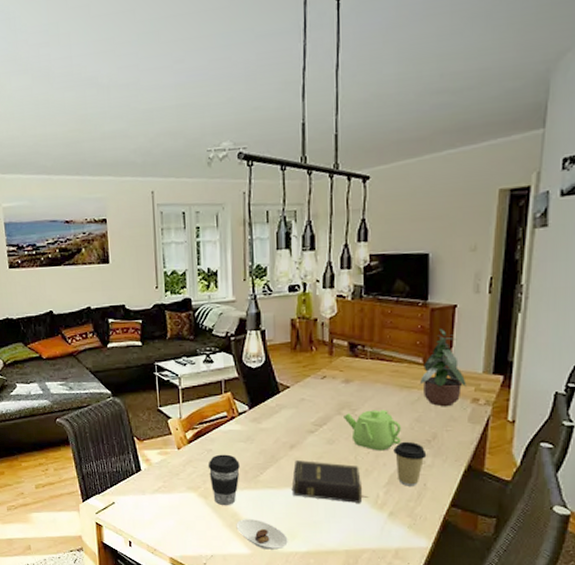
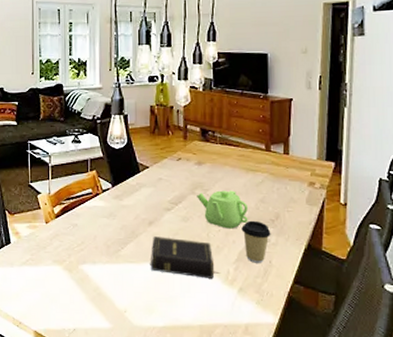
coffee cup: present [208,454,240,506] -> none [73,229,103,280]
saucer: present [236,518,289,550] -> none [98,292,147,324]
potted plant: present [419,328,466,407] -> none [262,118,304,189]

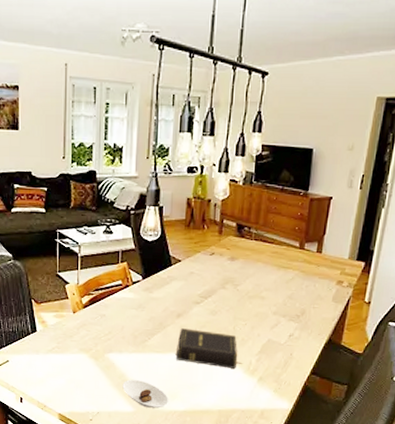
saucer: none [98,292,147,324] -> present [122,379,170,408]
teapot: present [197,190,248,229] -> none [227,286,276,323]
coffee cup: present [241,220,271,263] -> none [267,315,295,355]

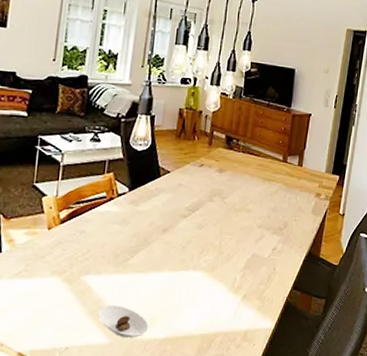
book: present [175,328,243,369] -> none [159,244,227,287]

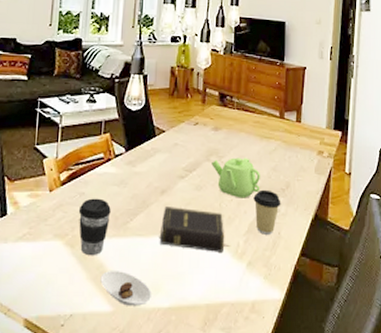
coffee cup: none [78,236,112,292] -> present [78,198,111,256]
book: none [159,244,227,287] -> present [159,207,230,252]
teapot: none [214,198,260,237] -> present [211,157,260,198]
coffee cup: none [252,228,278,270] -> present [253,189,281,235]

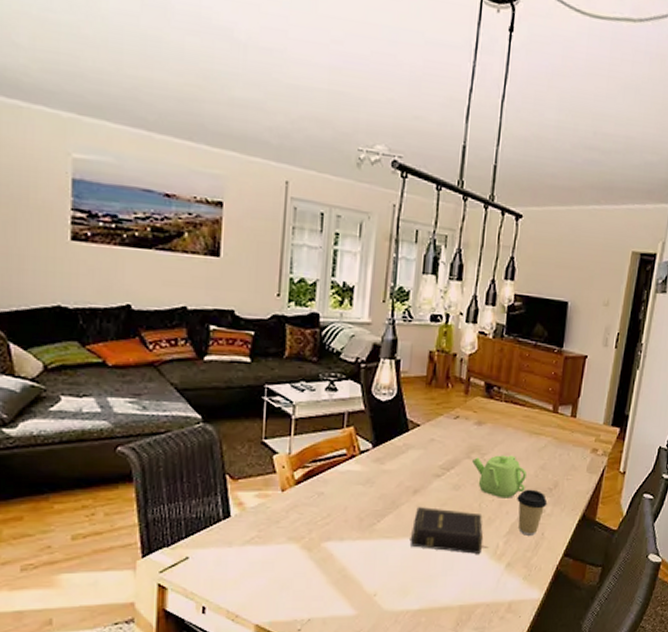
coffee cup: present [78,198,111,256] -> none [316,498,355,560]
saucer: present [100,270,153,306] -> none [342,573,401,609]

